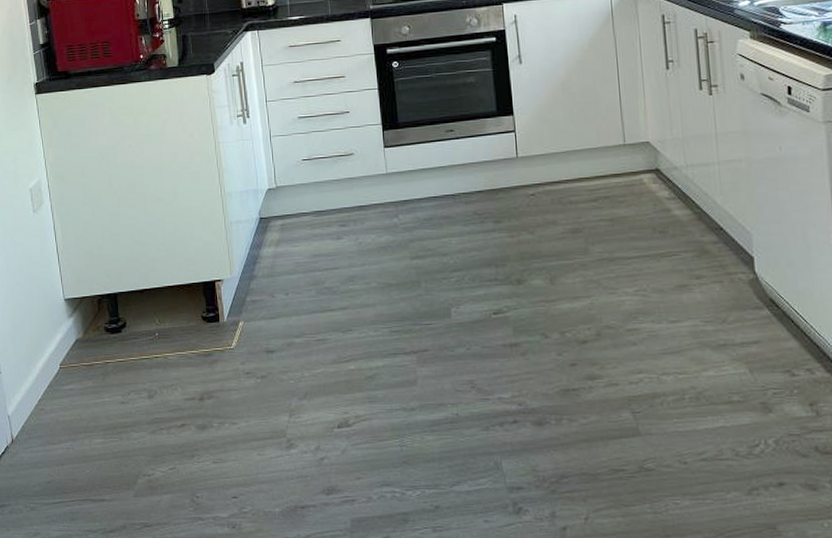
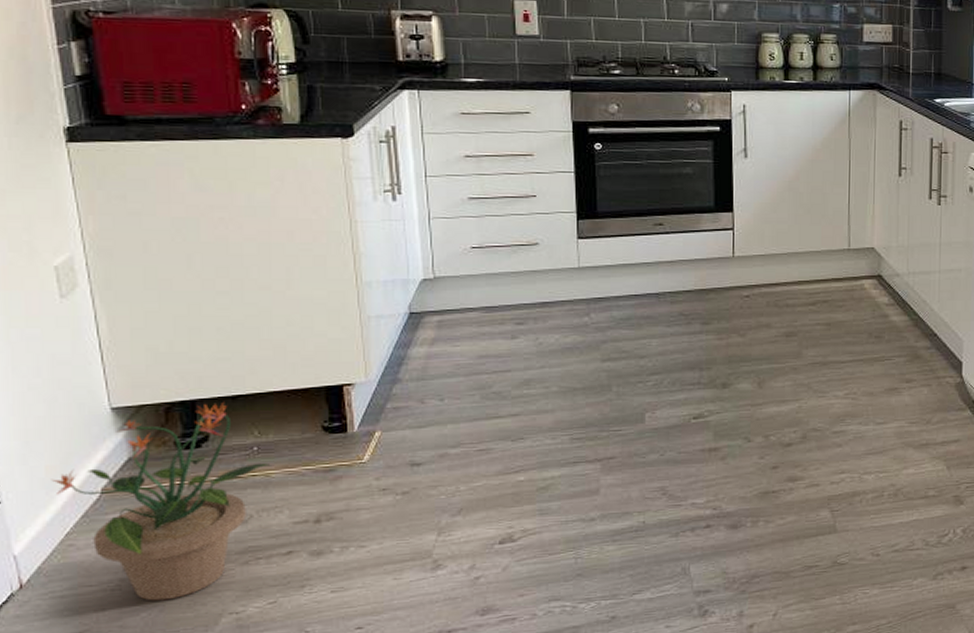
potted plant: none [29,295,169,460] -> present [51,402,273,601]

